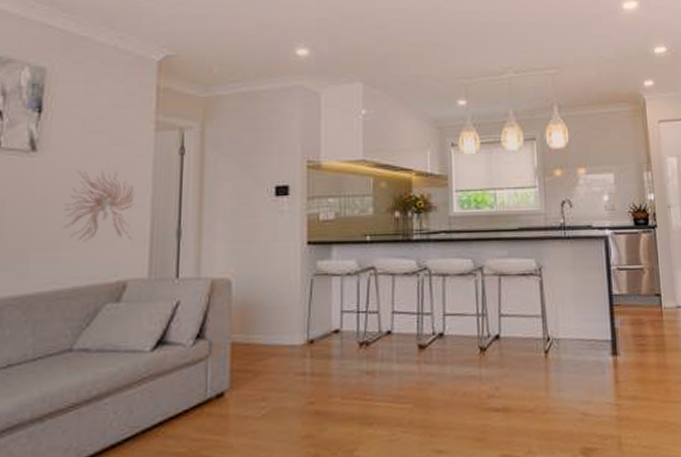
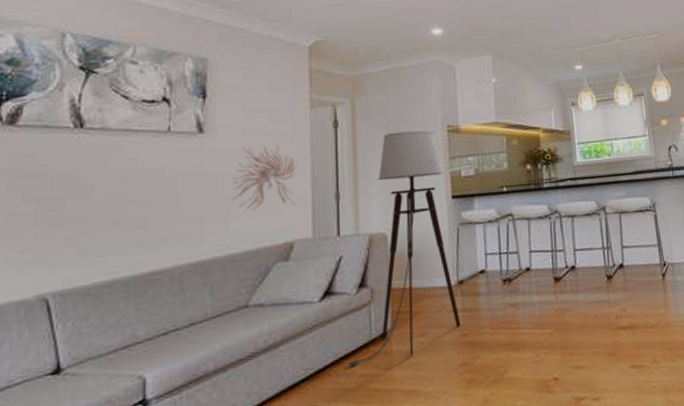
floor lamp: none [175,164,308,428] -> present [345,130,461,367]

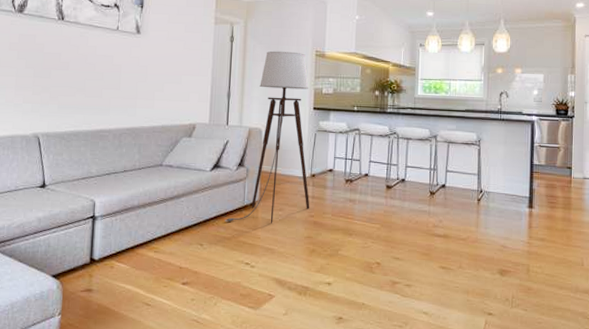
wall sculpture: present [232,145,296,211] -> none [156,48,201,97]

